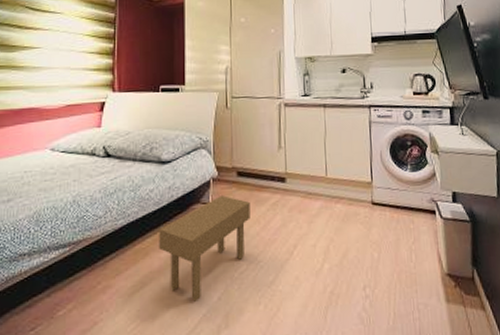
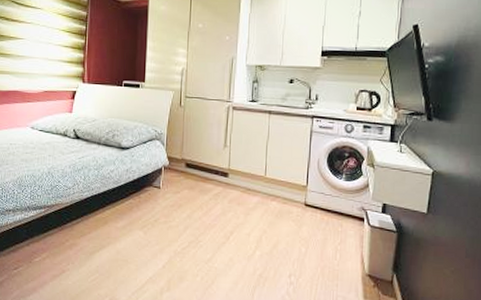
side table: present [159,195,250,302] -> none [116,182,195,266]

